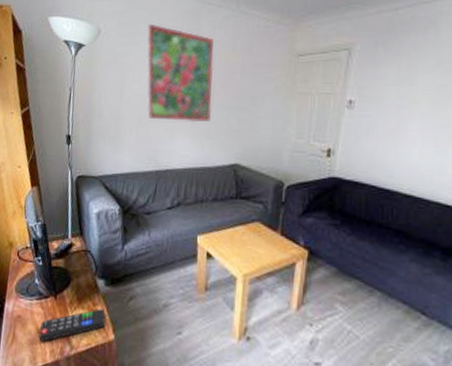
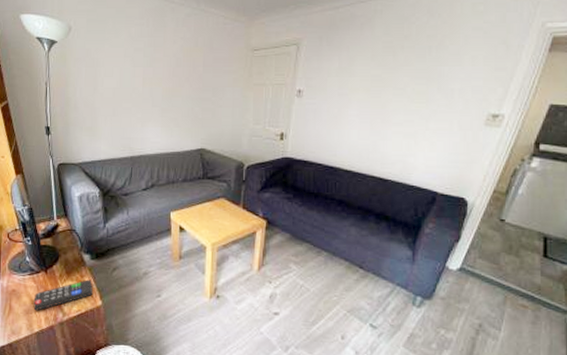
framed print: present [146,23,214,123] -> none [115,21,179,112]

